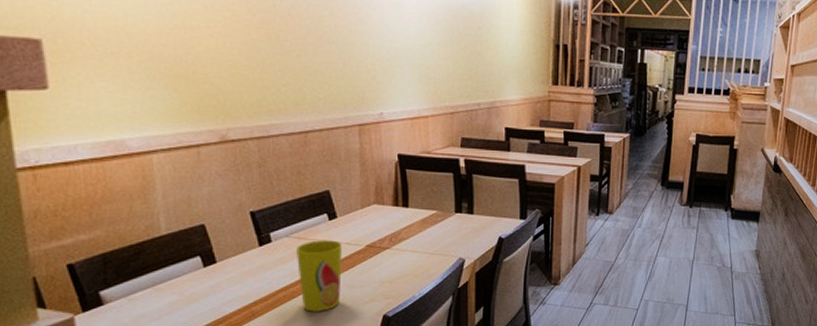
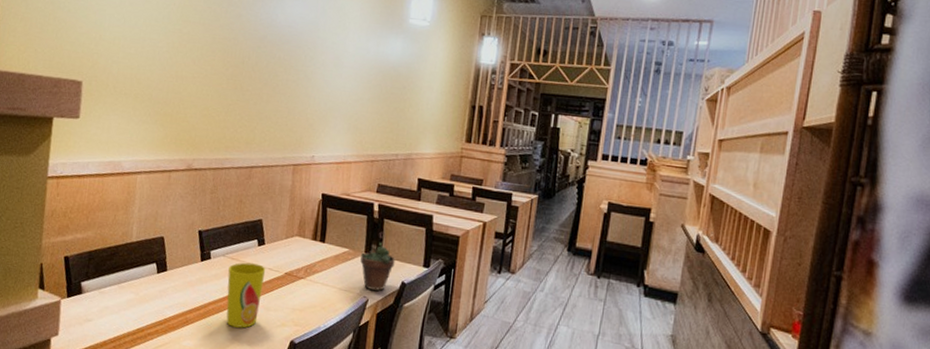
succulent plant: none [451,188,489,250] -> present [360,231,395,291]

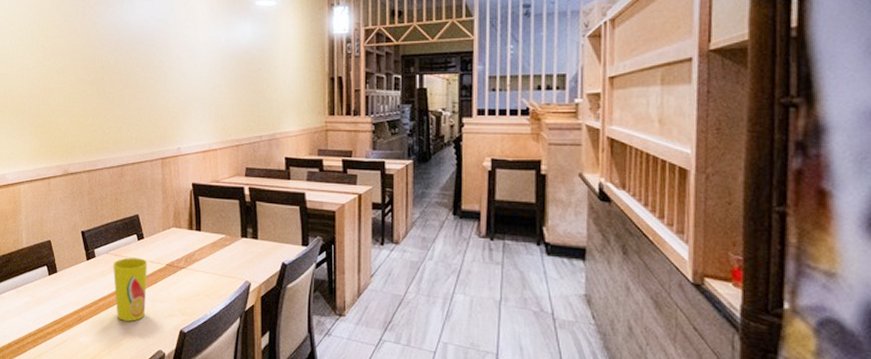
succulent plant: present [360,231,395,291] -> none [238,214,273,274]

